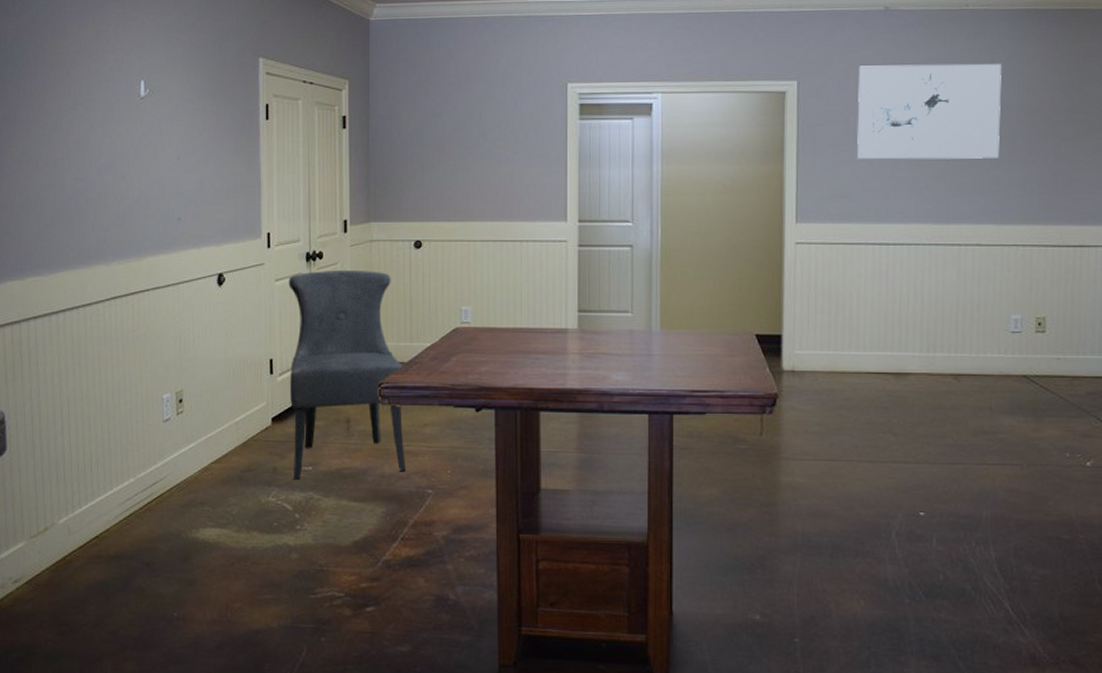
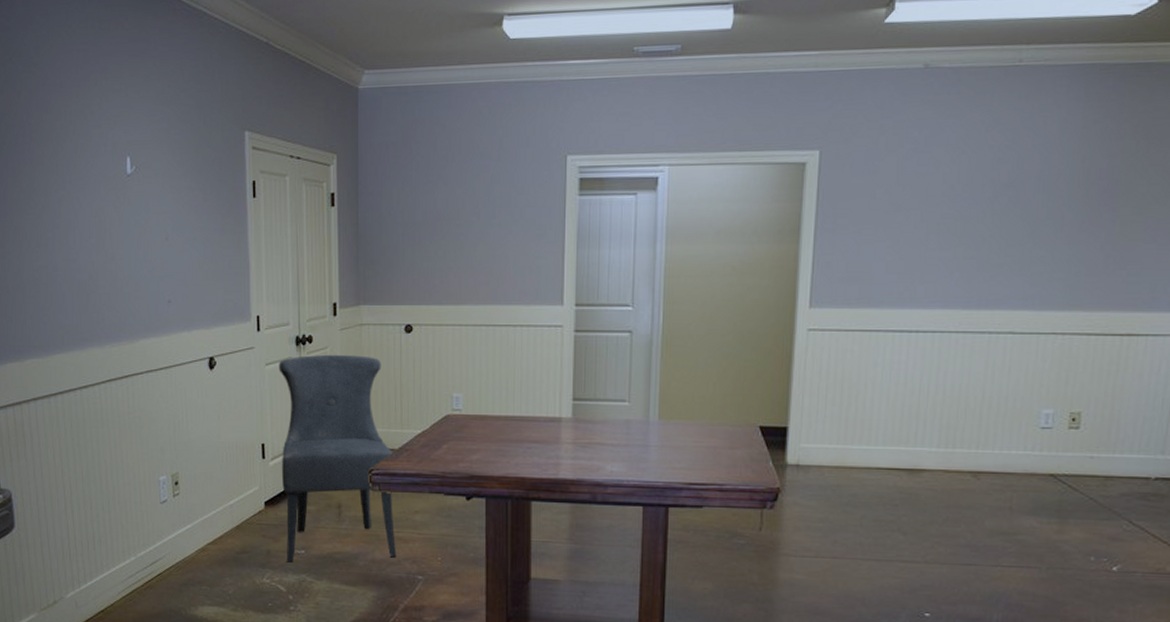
wall art: present [857,64,1002,160] -> none [882,128,1055,238]

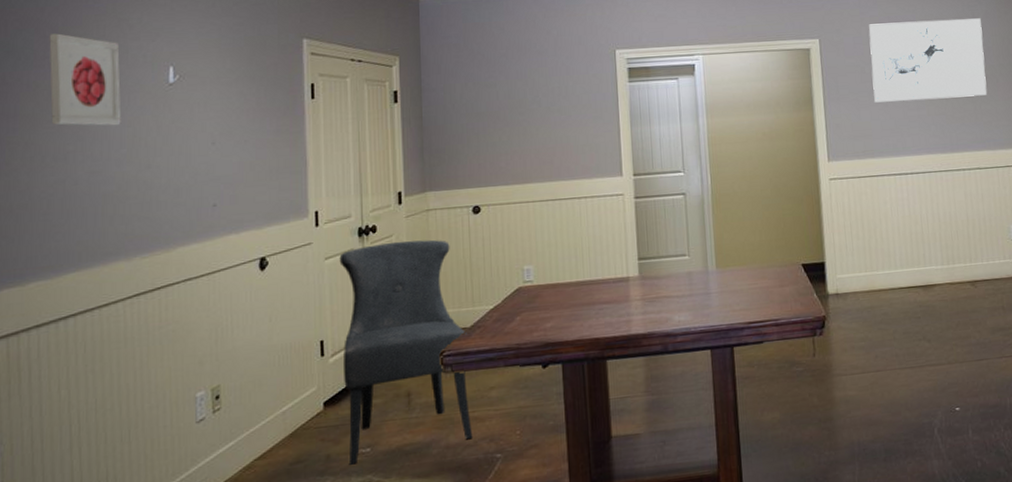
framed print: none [26,118,89,215] -> present [49,33,122,126]
wall art: none [882,128,1055,238] -> present [869,18,987,103]

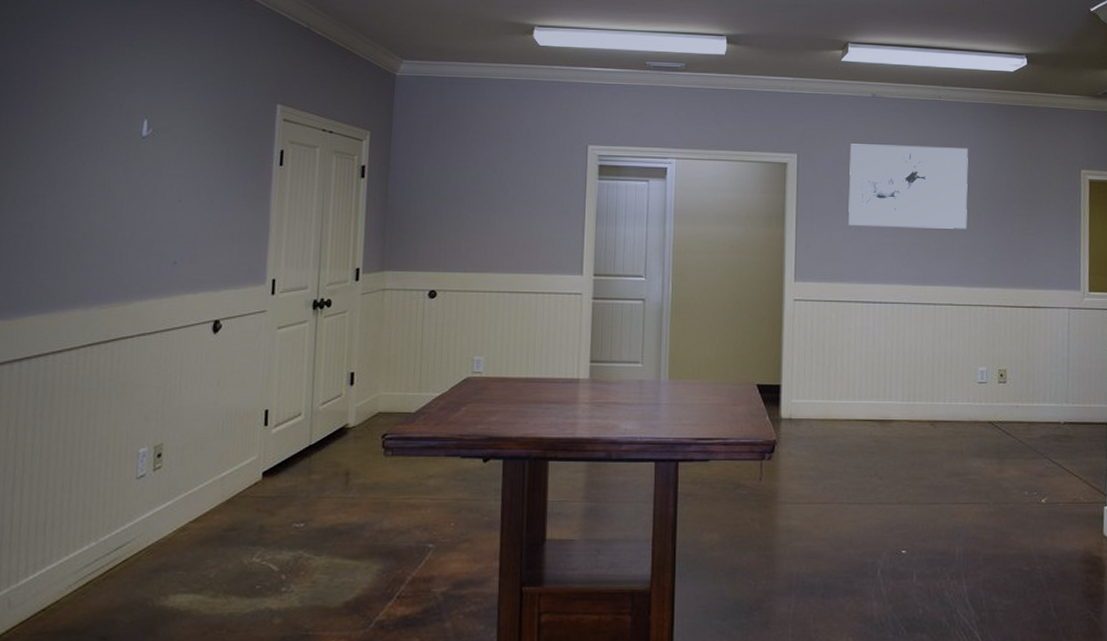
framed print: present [49,33,122,126] -> none [24,76,97,174]
dining chair: present [339,239,473,465] -> none [282,318,411,538]

